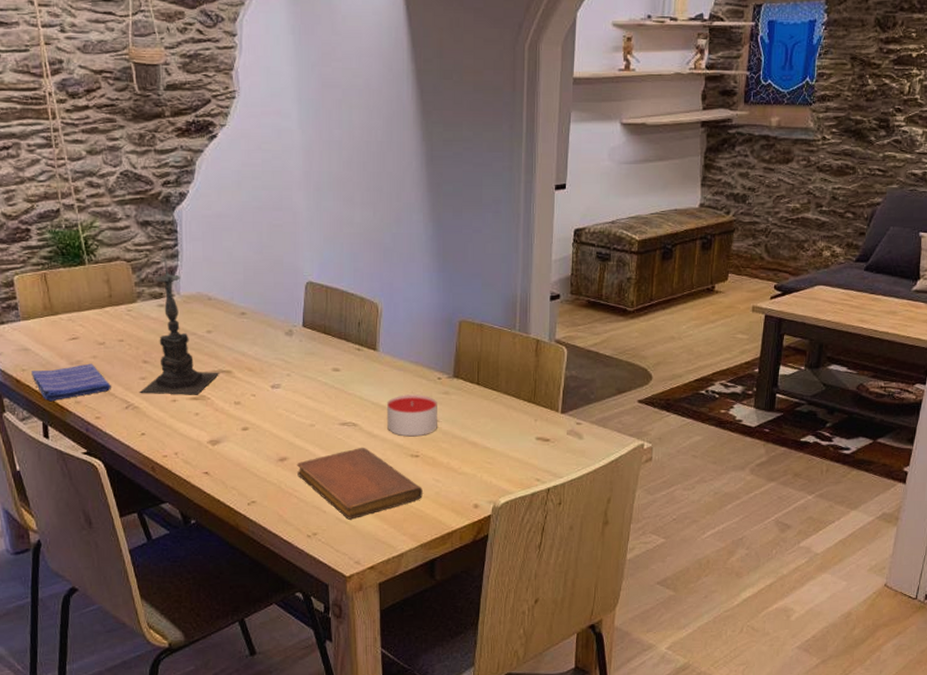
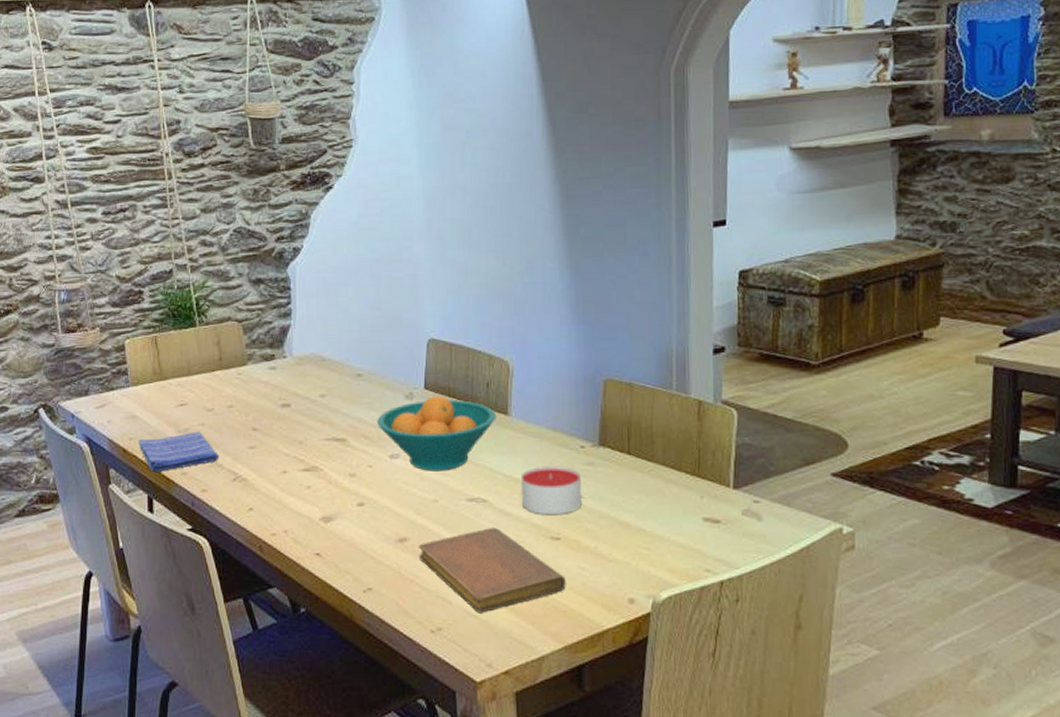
candle holder: present [139,258,220,395] -> none [248,317,334,466]
fruit bowl: none [260,332,366,400] -> present [377,395,496,471]

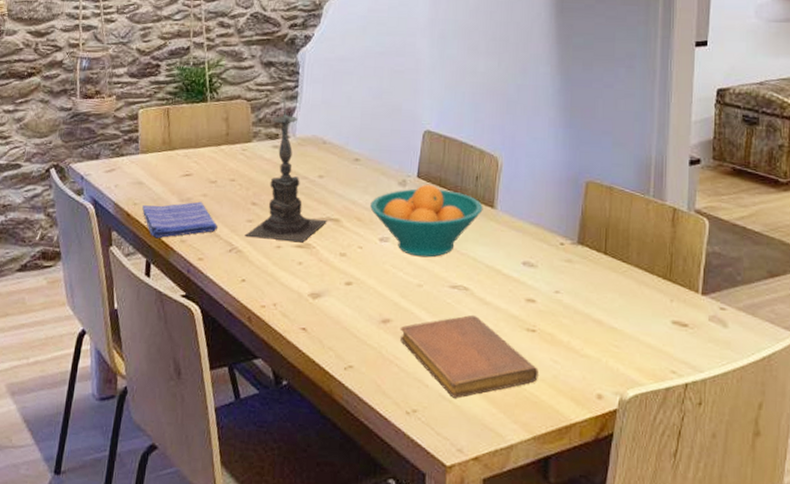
candle holder: none [248,317,334,466] -> present [244,98,328,243]
candle: present [520,466,581,516] -> none [501,259,559,308]

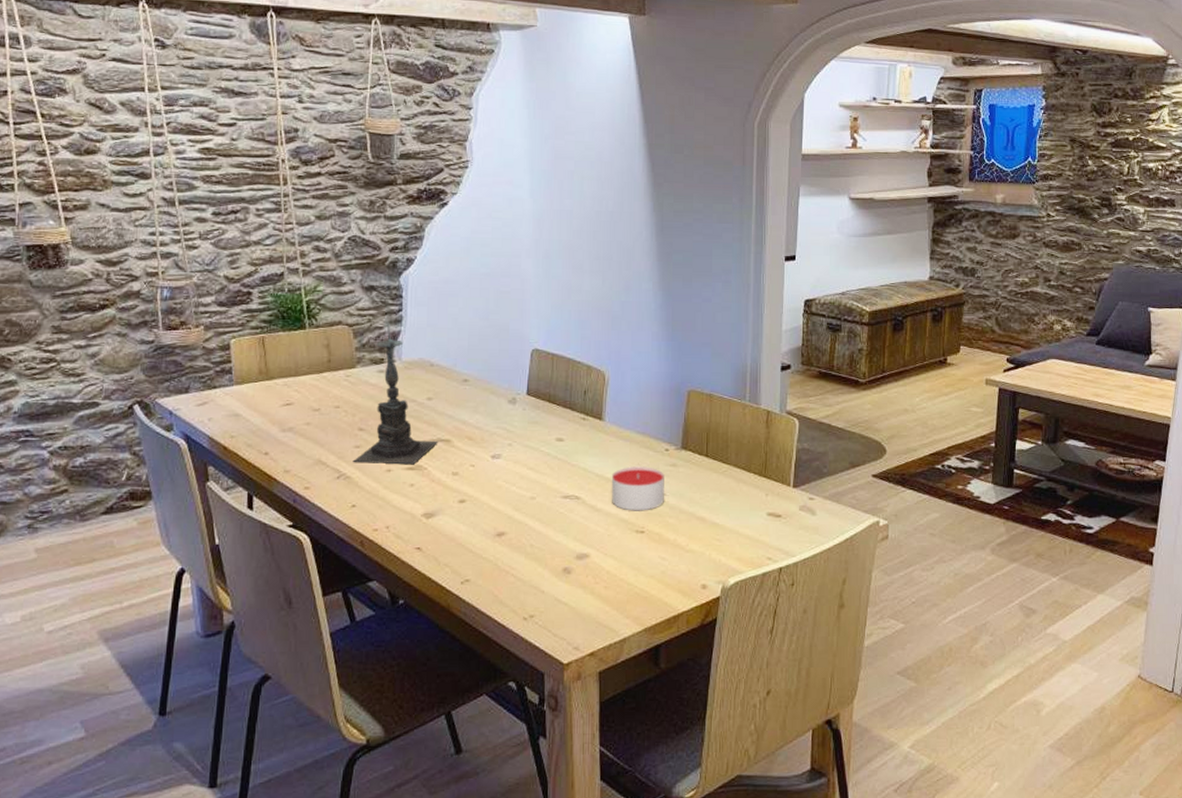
dish towel: present [142,201,218,239] -> none [240,430,323,471]
fruit bowl: present [370,184,483,258] -> none [481,400,592,471]
notebook: present [400,314,538,399] -> none [514,521,648,601]
candle: none [501,259,559,308] -> present [611,466,664,511]

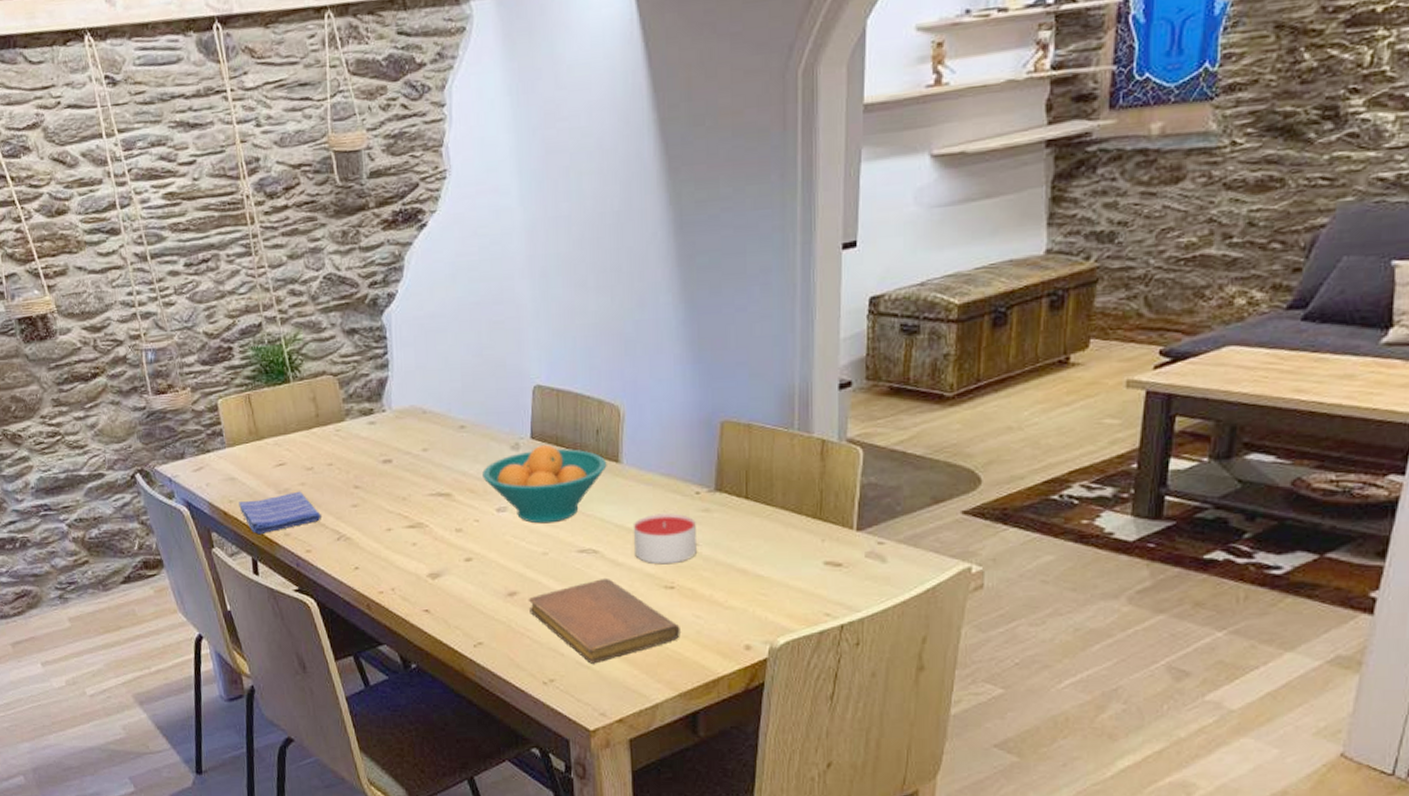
dish towel: none [240,430,323,471] -> present [239,491,321,535]
candle holder: present [352,323,439,465] -> none [351,368,439,523]
fruit bowl: none [481,400,592,471] -> present [482,444,607,524]
notebook: none [514,521,648,601] -> present [528,577,680,664]

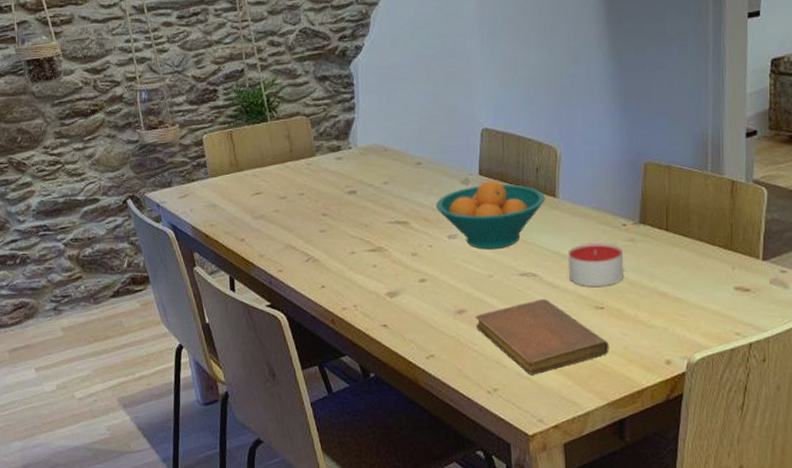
dish towel: present [239,491,321,535] -> none [219,217,292,256]

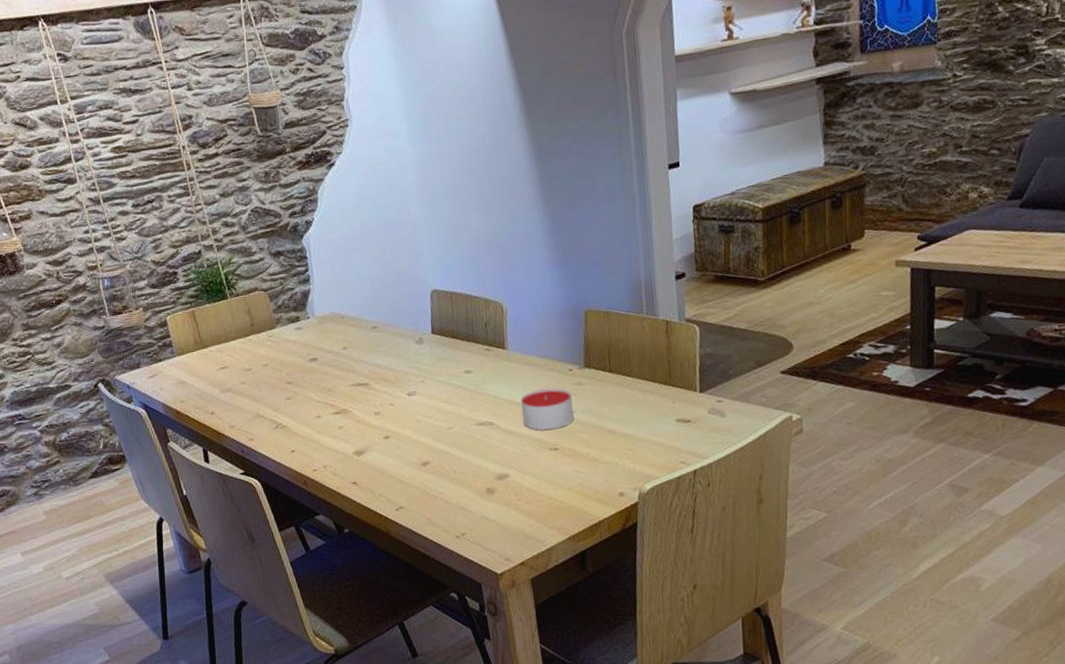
fruit bowl: present [436,180,545,250] -> none [393,337,496,404]
notebook: present [475,298,609,375] -> none [438,444,566,518]

